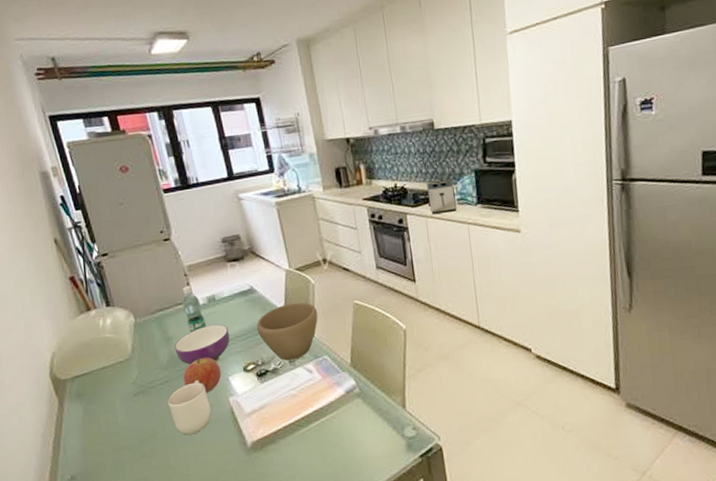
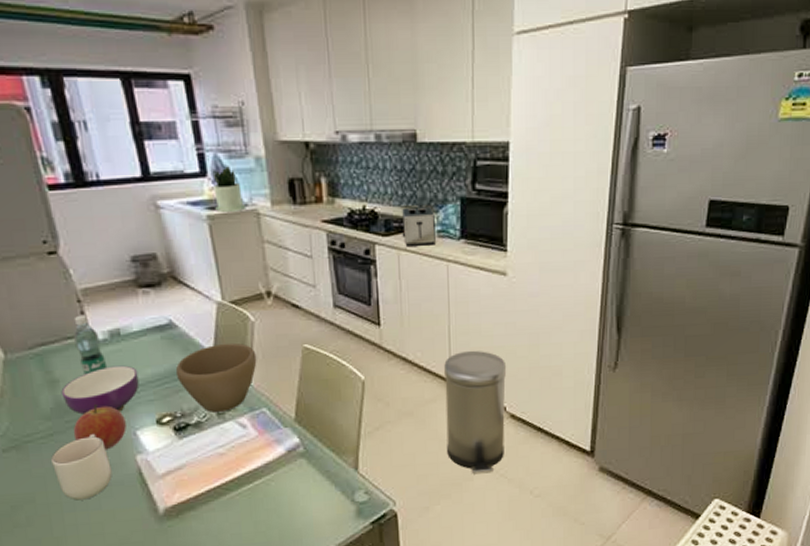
planter: none [277,163,304,200] -> present [210,166,246,213]
pedal bin: none [472,299,534,411] -> present [444,350,507,474]

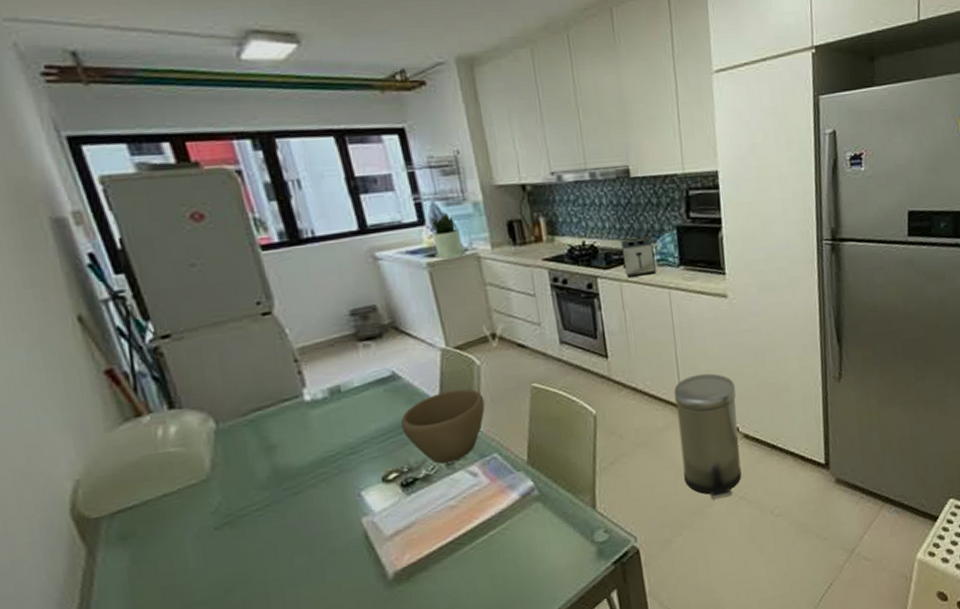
mug: present [50,433,113,501] -> none [267,499,337,575]
bowl: present [61,365,140,415] -> none [278,423,363,481]
bottle: present [73,314,108,375] -> none [290,374,329,438]
fruit: present [73,405,127,450] -> none [292,467,350,516]

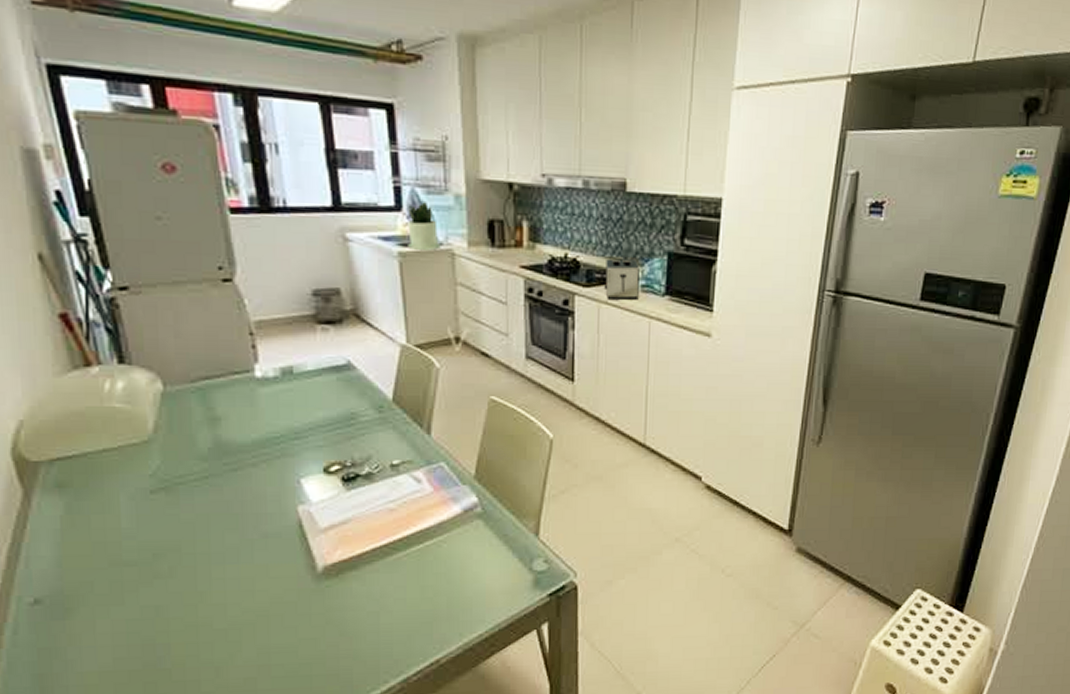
bowl: present [400,388,485,464] -> none [349,389,439,463]
pedal bin: present [674,373,742,500] -> none [636,414,705,548]

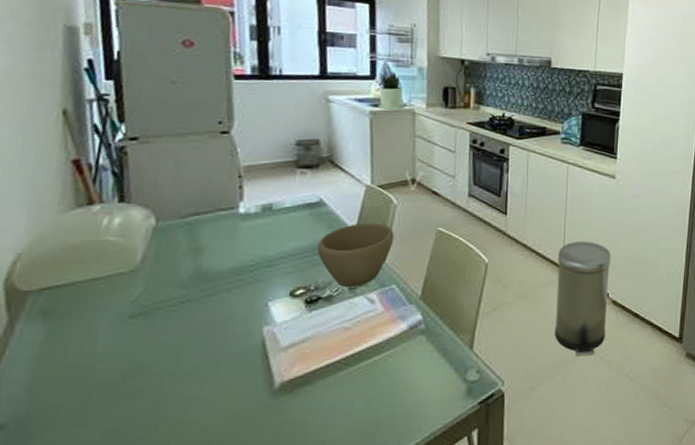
bowl: none [349,389,439,463] -> present [316,222,394,287]
toaster: present [603,258,640,301] -> none [532,117,561,150]
pedal bin: none [636,414,705,548] -> present [555,241,612,356]

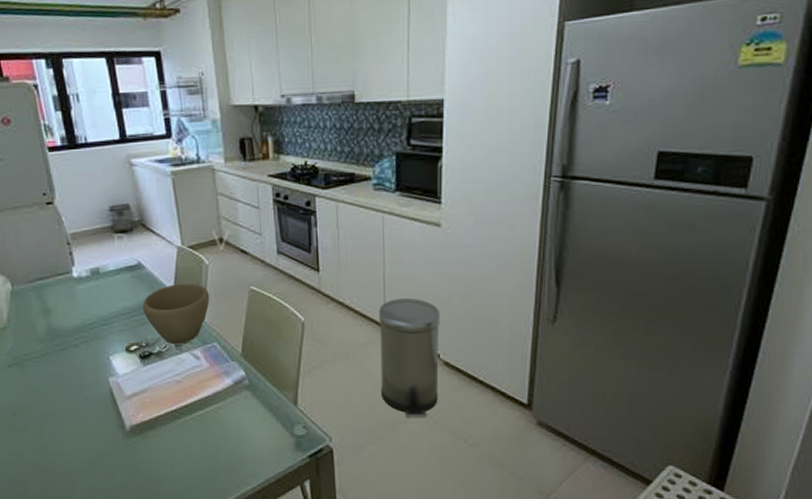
planter: present [378,73,405,111] -> none [175,128,204,169]

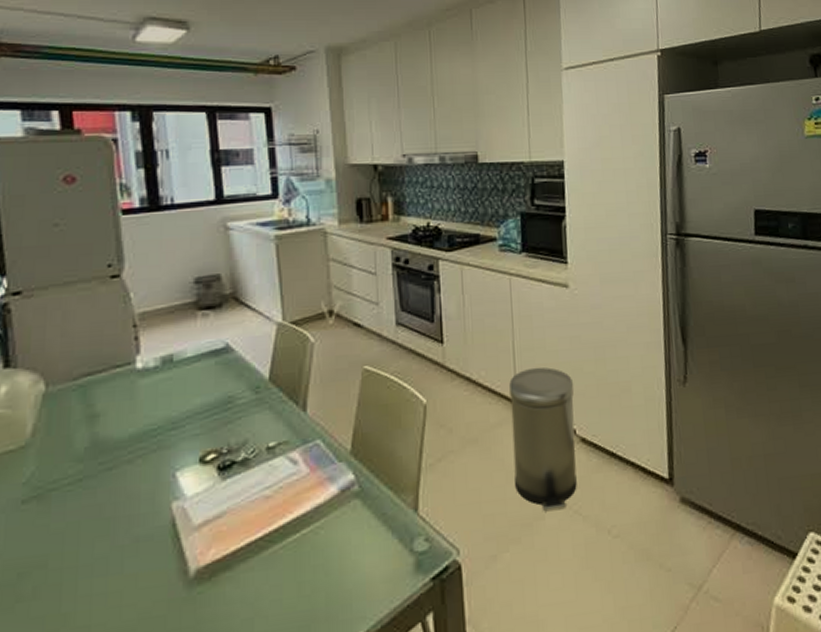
bowl: present [142,283,210,344] -> none [226,366,314,447]

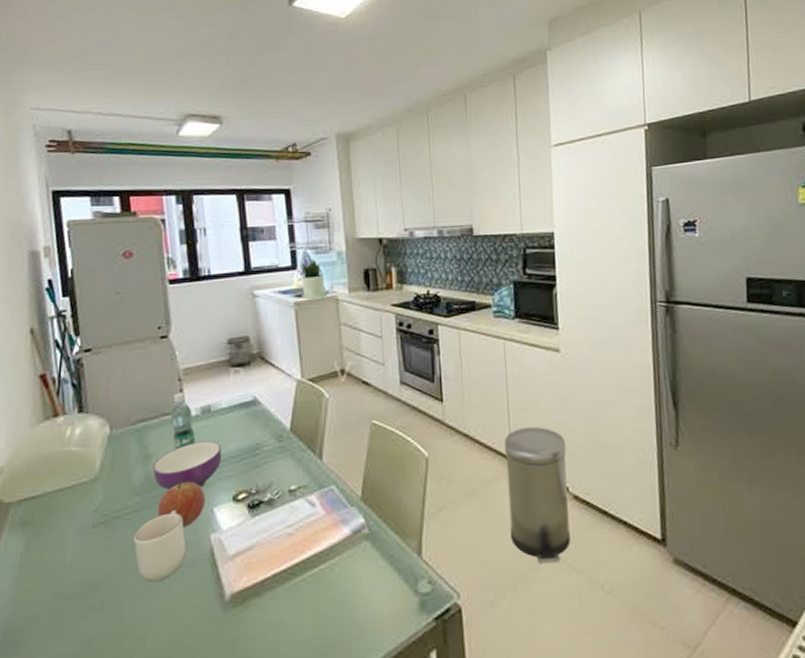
mug: none [74,476,142,563] -> present [132,509,187,582]
bowl: none [99,395,186,455] -> present [152,440,222,490]
fruit: none [105,442,166,497] -> present [157,480,205,528]
bottle: none [123,340,155,408] -> present [171,392,196,450]
planter: none [282,188,314,233] -> present [300,260,328,300]

